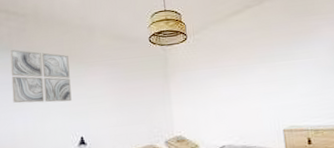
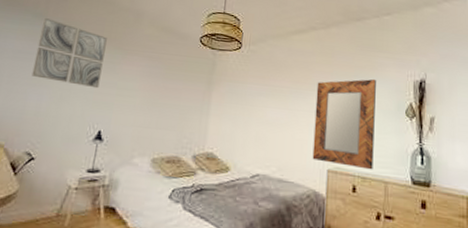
home mirror: none [260,41,323,124] -> present [312,79,376,170]

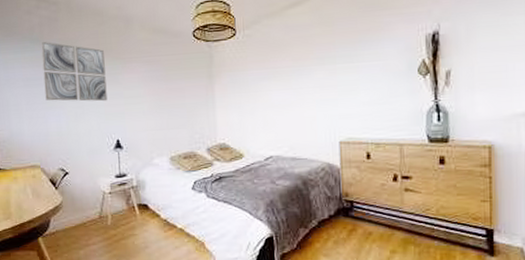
home mirror: present [312,79,376,170] -> none [319,40,386,135]

